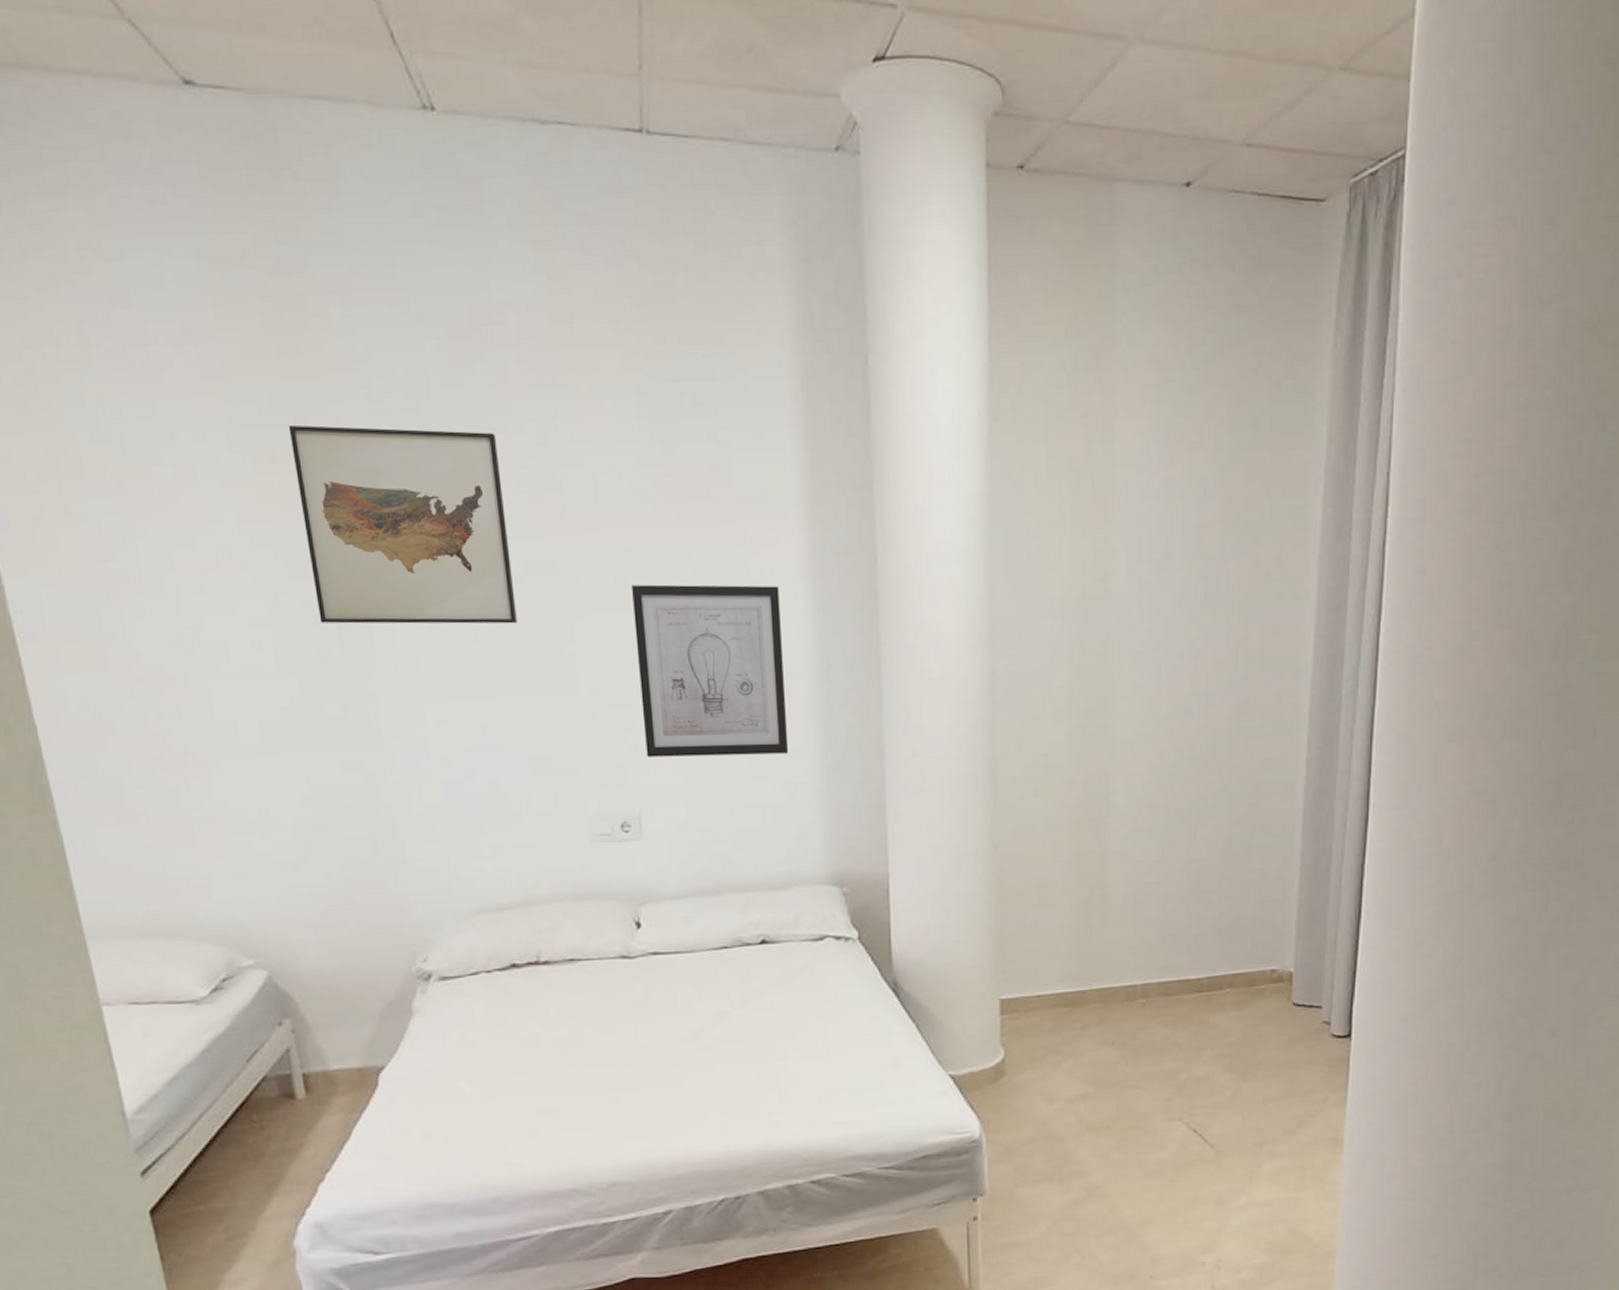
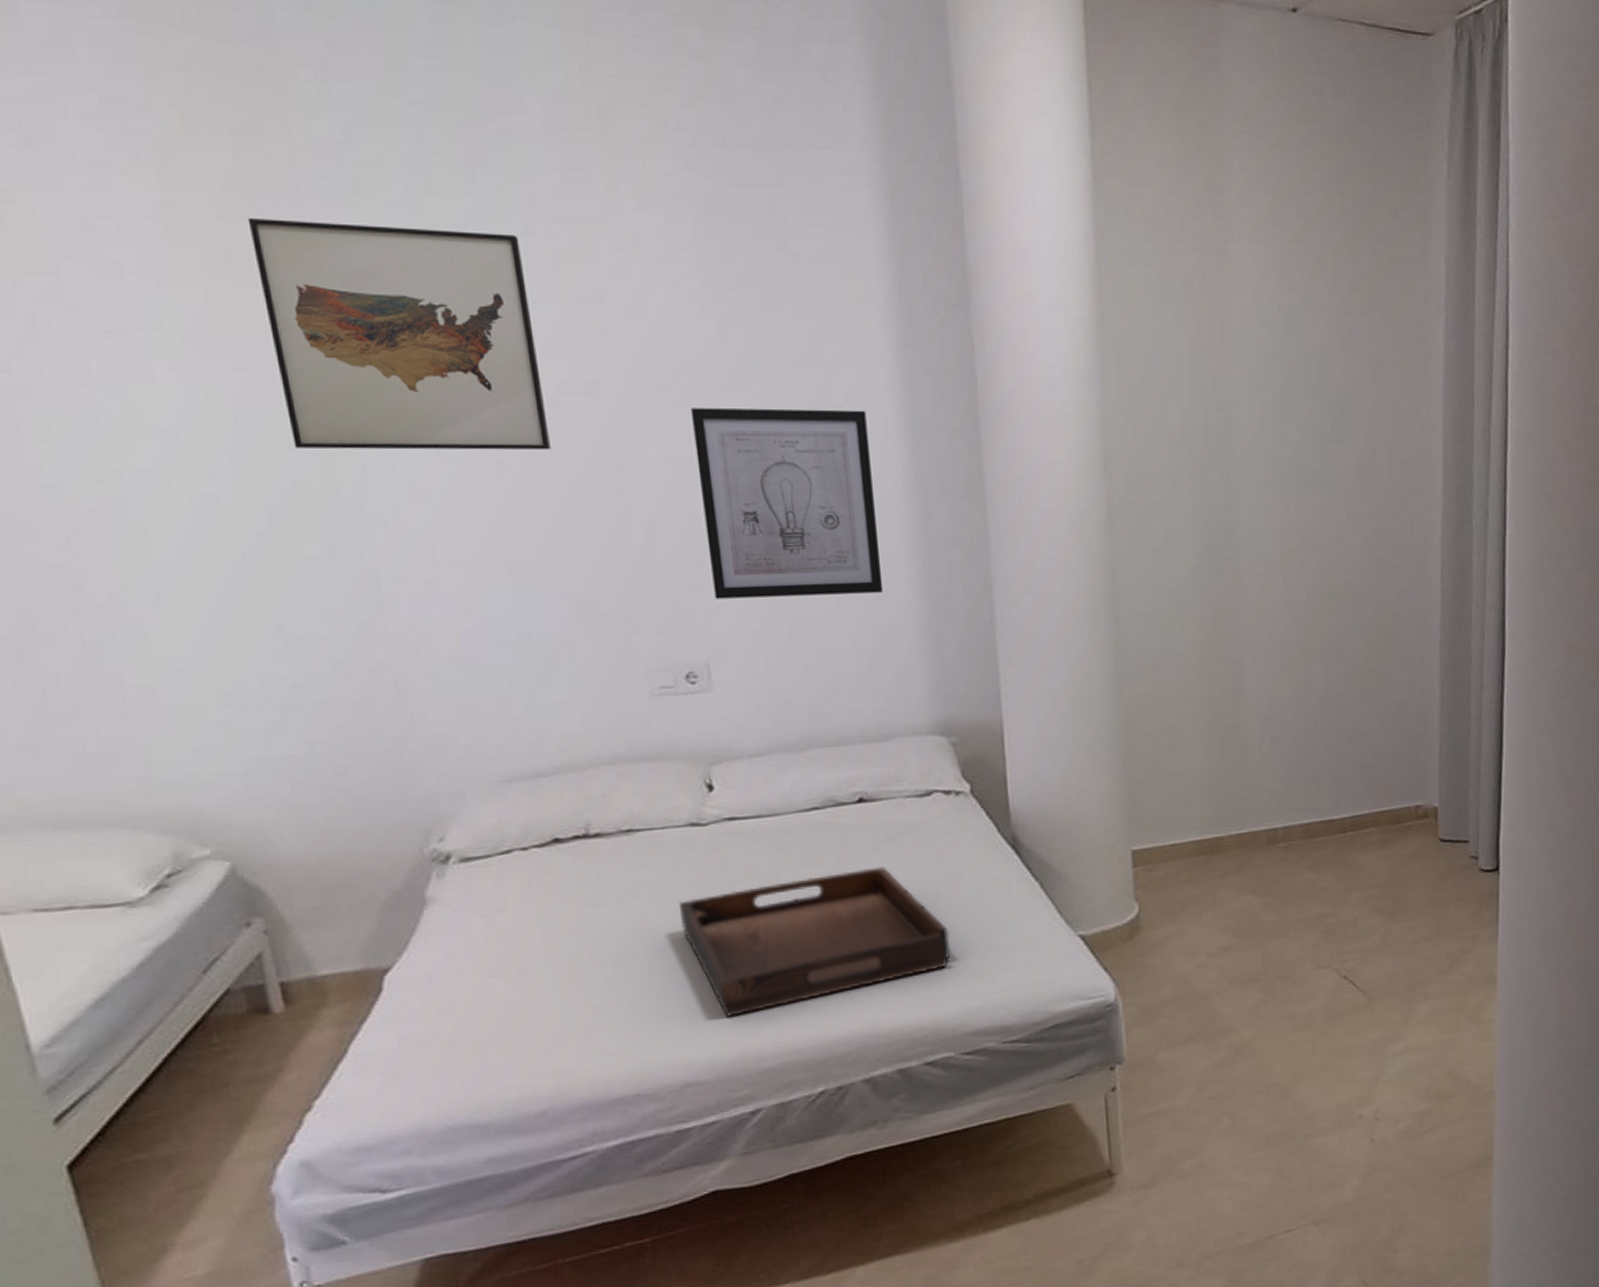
serving tray: none [611,1003,836,1128] -> present [679,867,951,1017]

